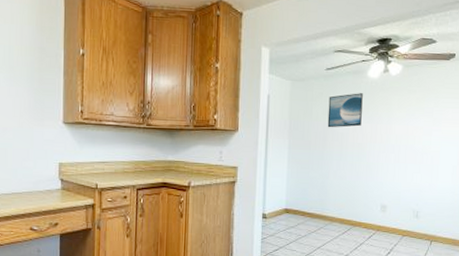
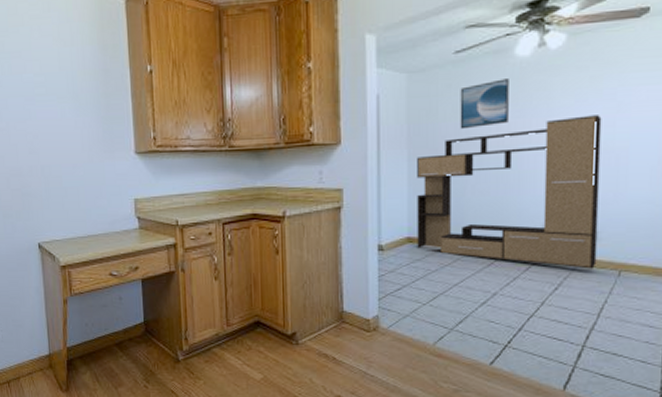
media console: none [292,126,423,239] -> present [417,115,602,269]

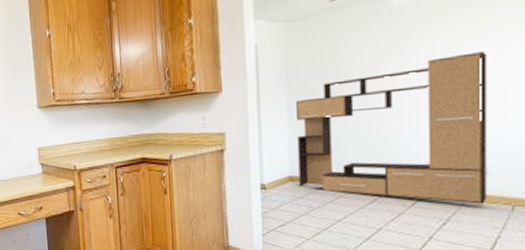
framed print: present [460,79,509,130] -> none [337,22,388,73]

